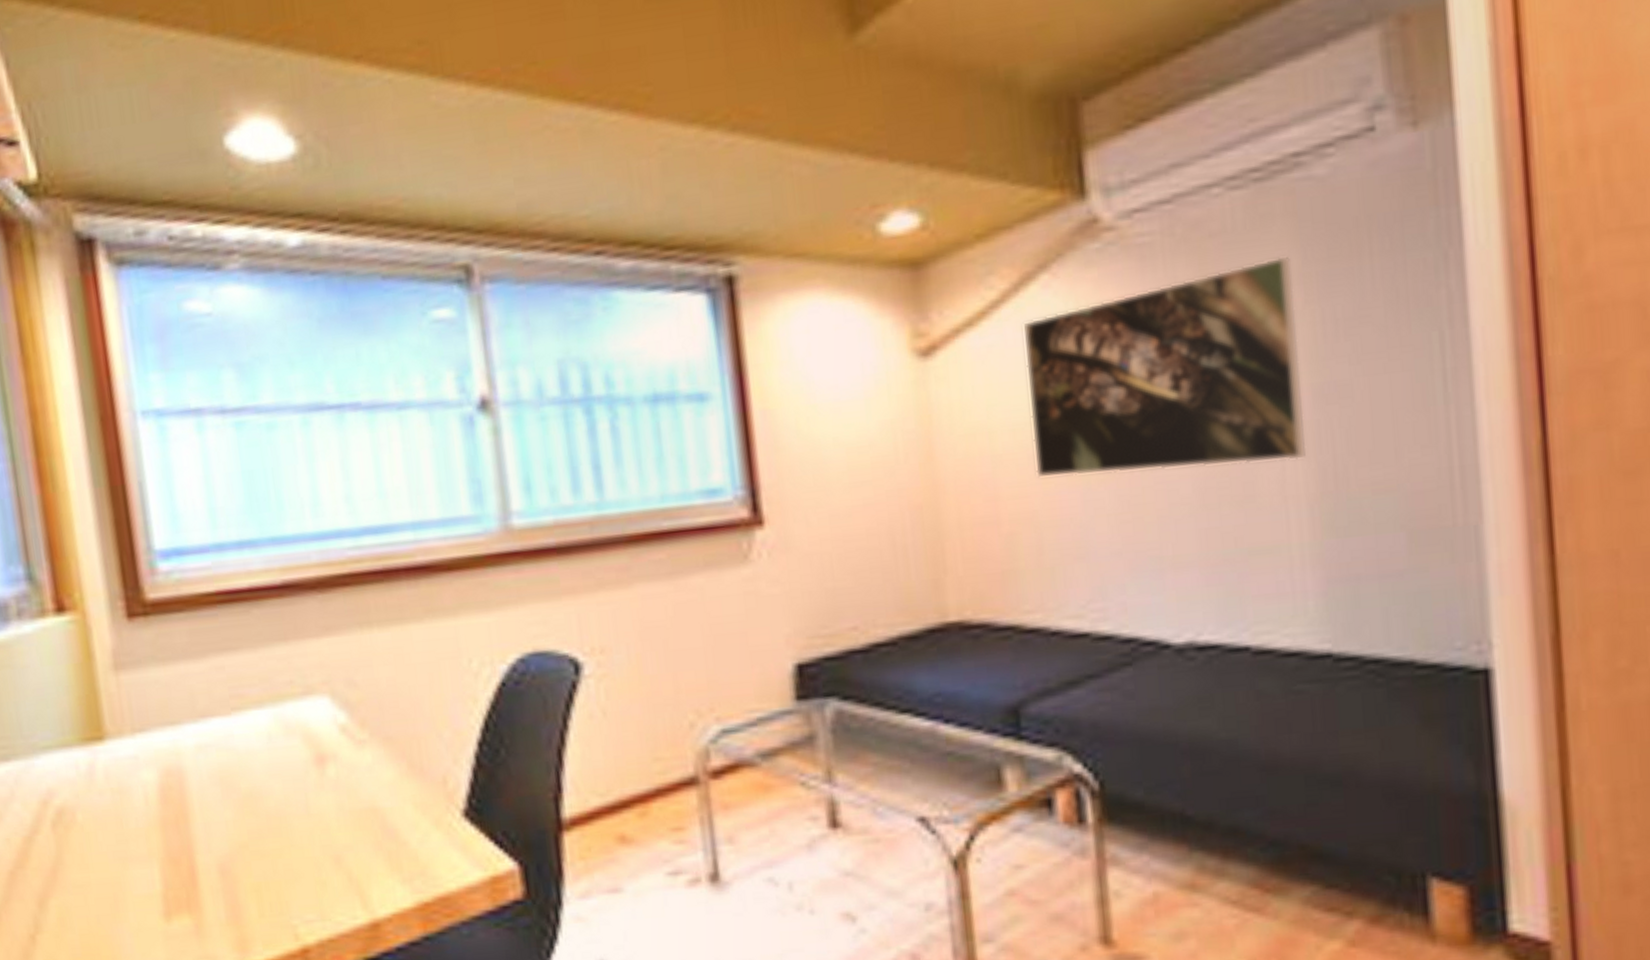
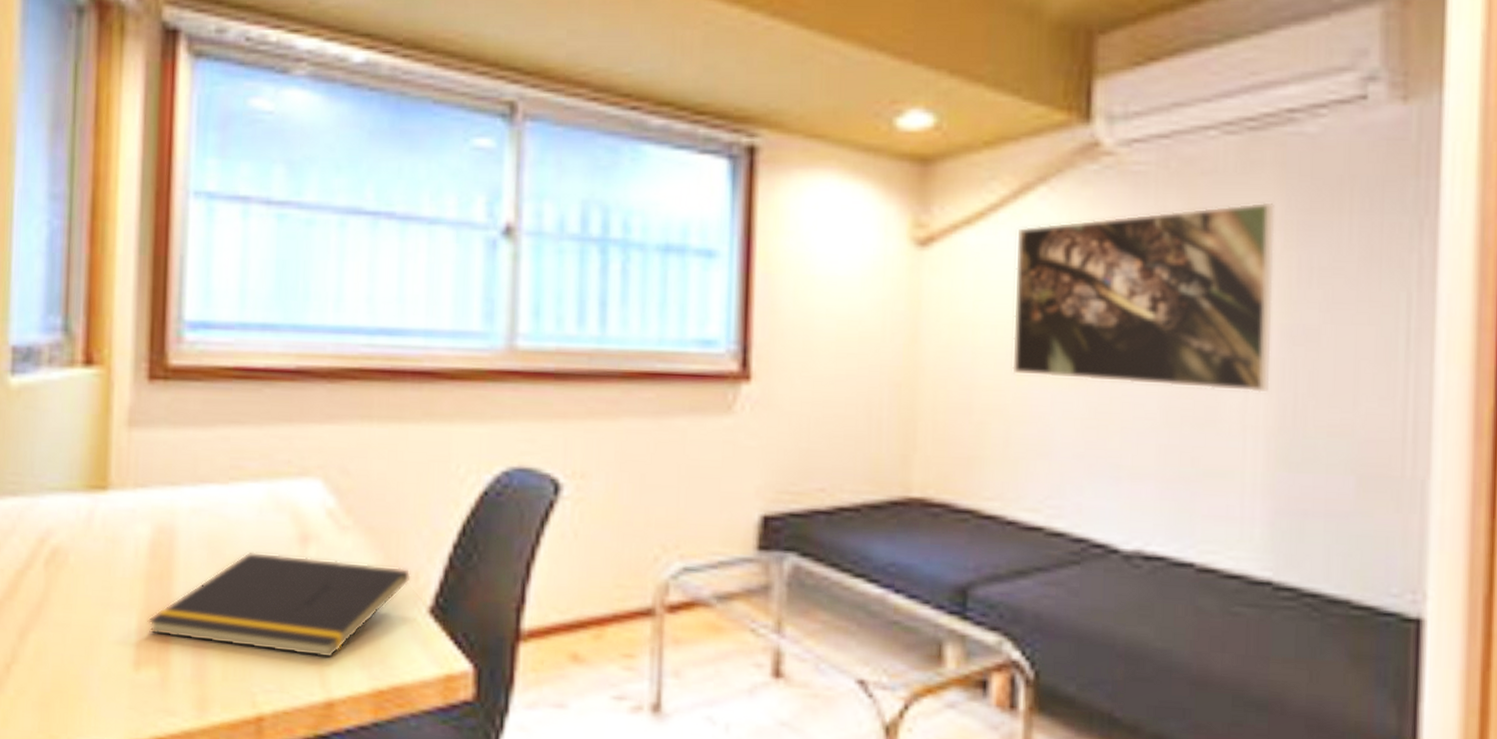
notepad: none [170,774,439,882] -> present [147,551,411,659]

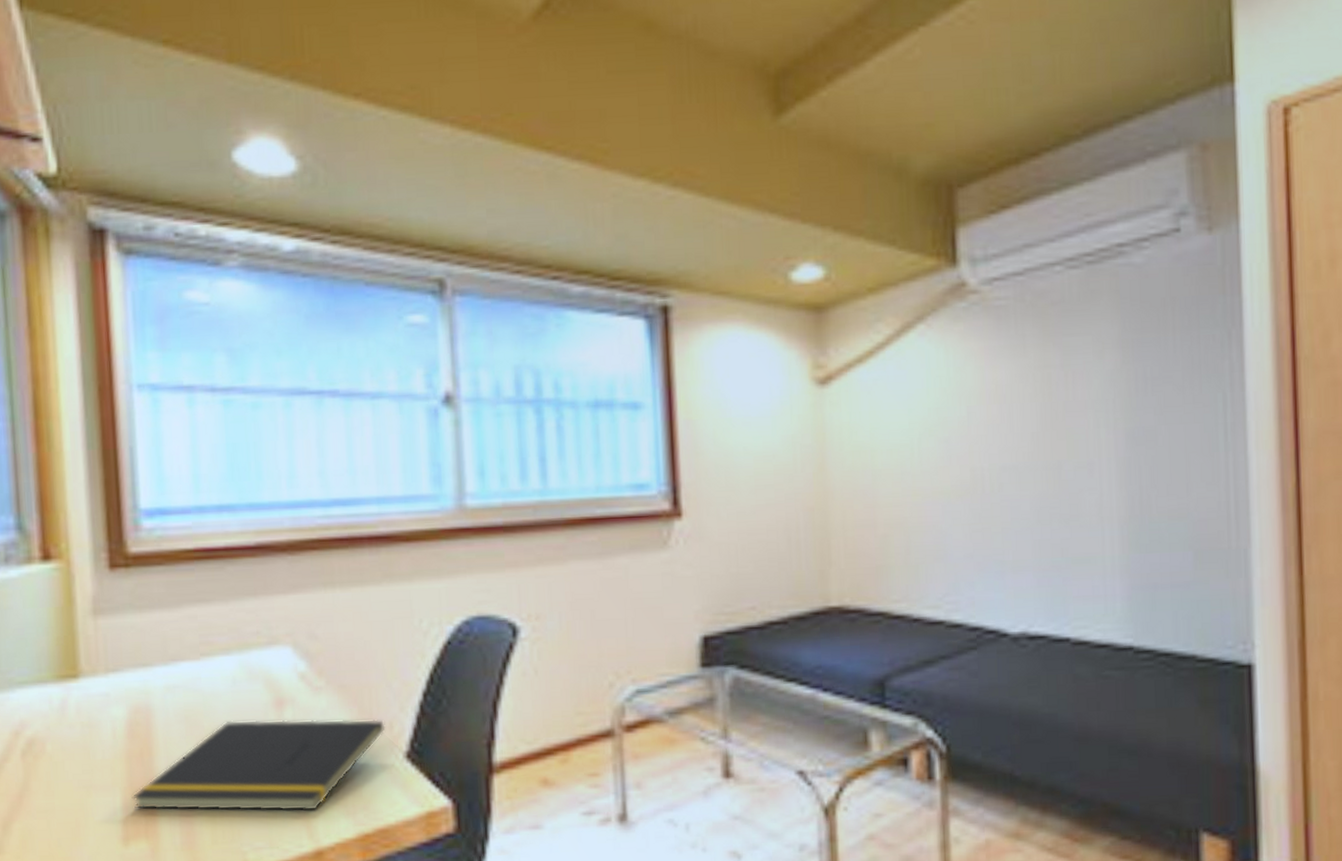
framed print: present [1012,202,1276,393] -> none [903,325,1120,492]

